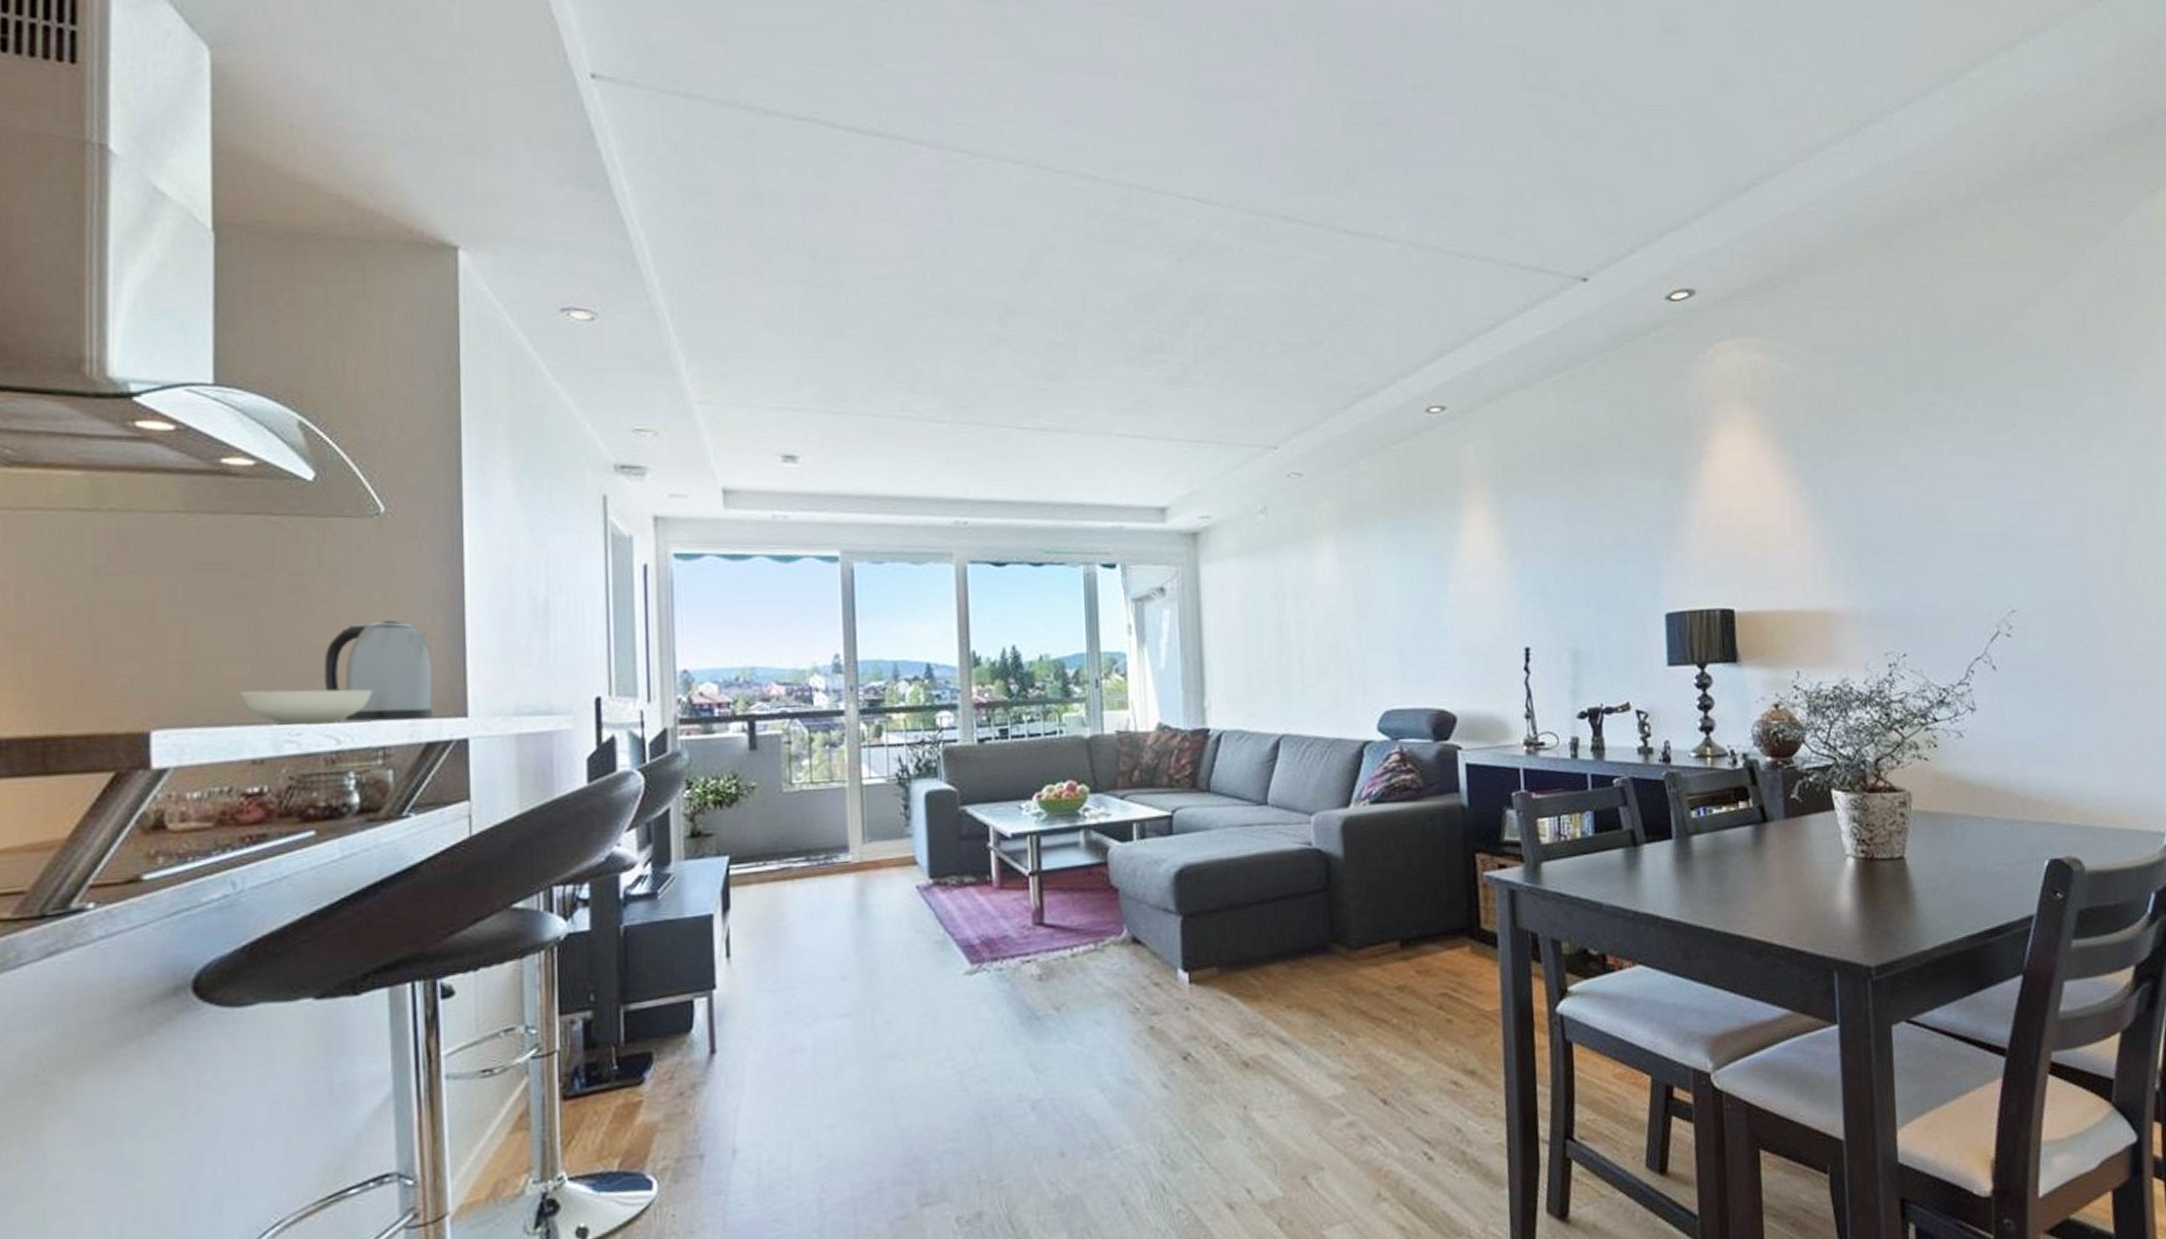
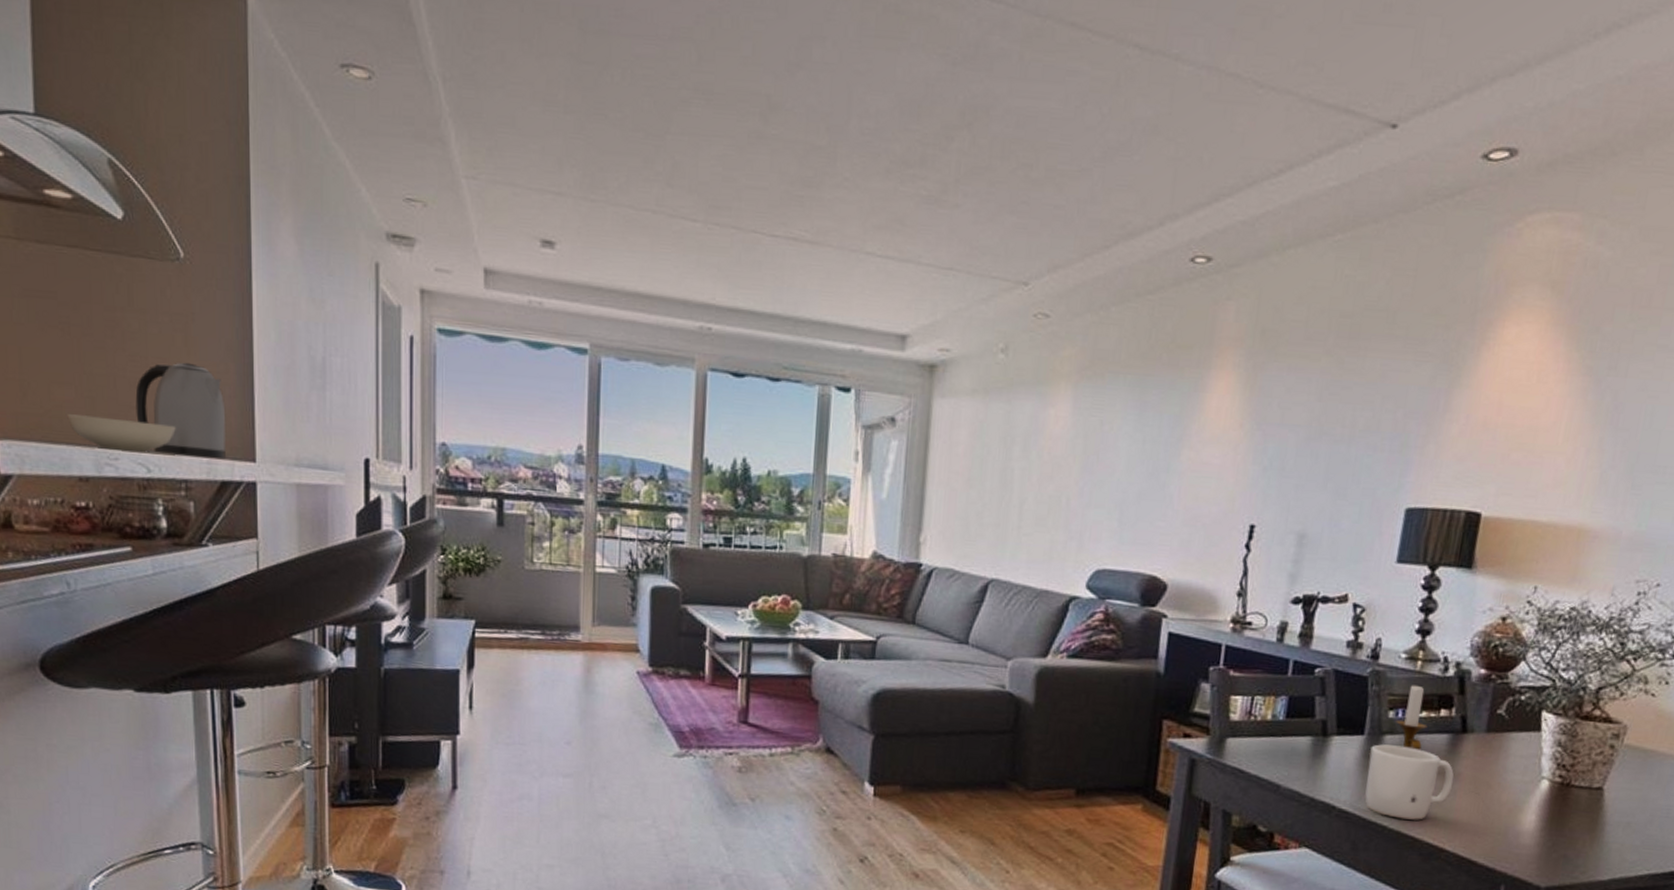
mug: none [1681,844,1767,919] -> present [1364,744,1454,820]
candlestick: none [1699,781,1730,847] -> present [1396,685,1428,750]

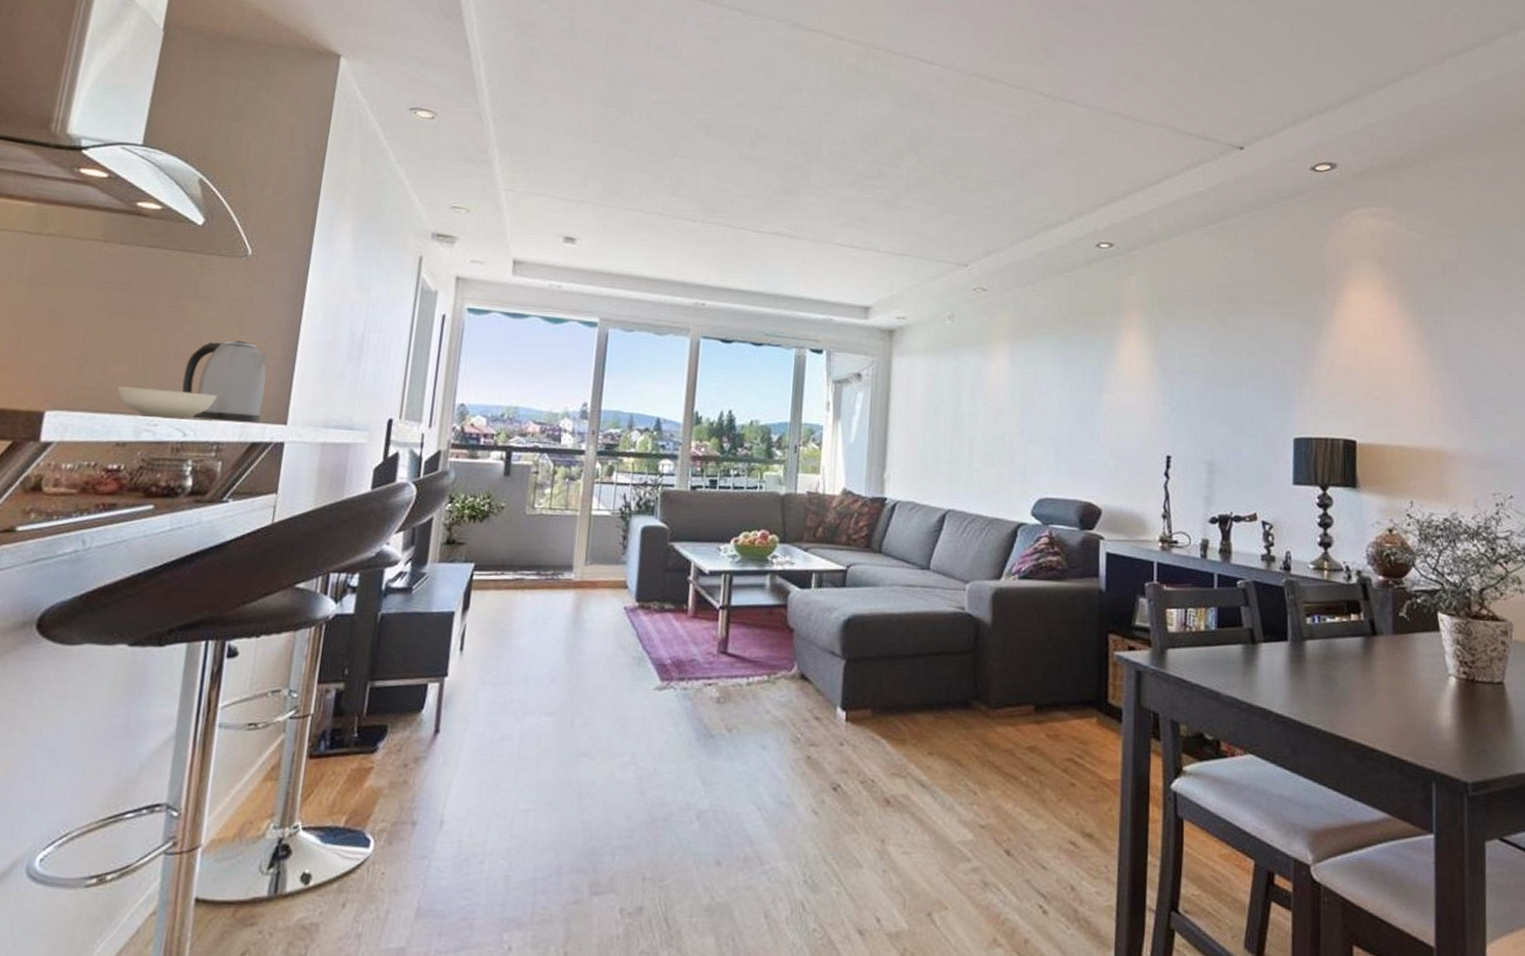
mug: present [1364,744,1454,820] -> none [1295,649,1373,721]
candlestick: present [1396,685,1428,750] -> none [1314,593,1342,653]

